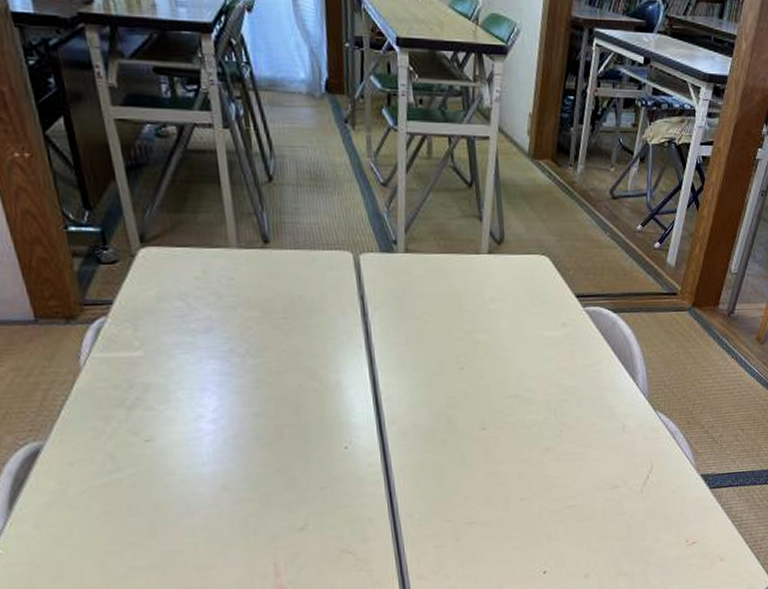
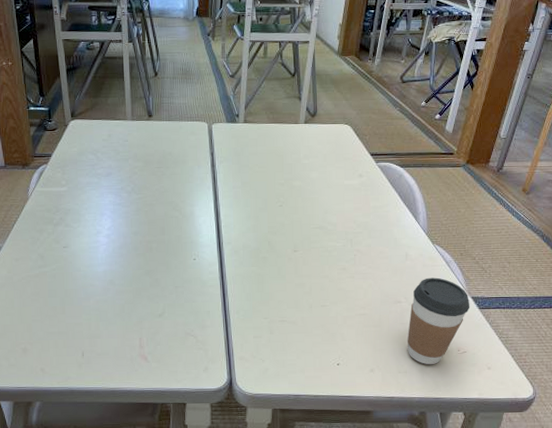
coffee cup: none [627,453,700,562] -> present [407,277,470,364]

